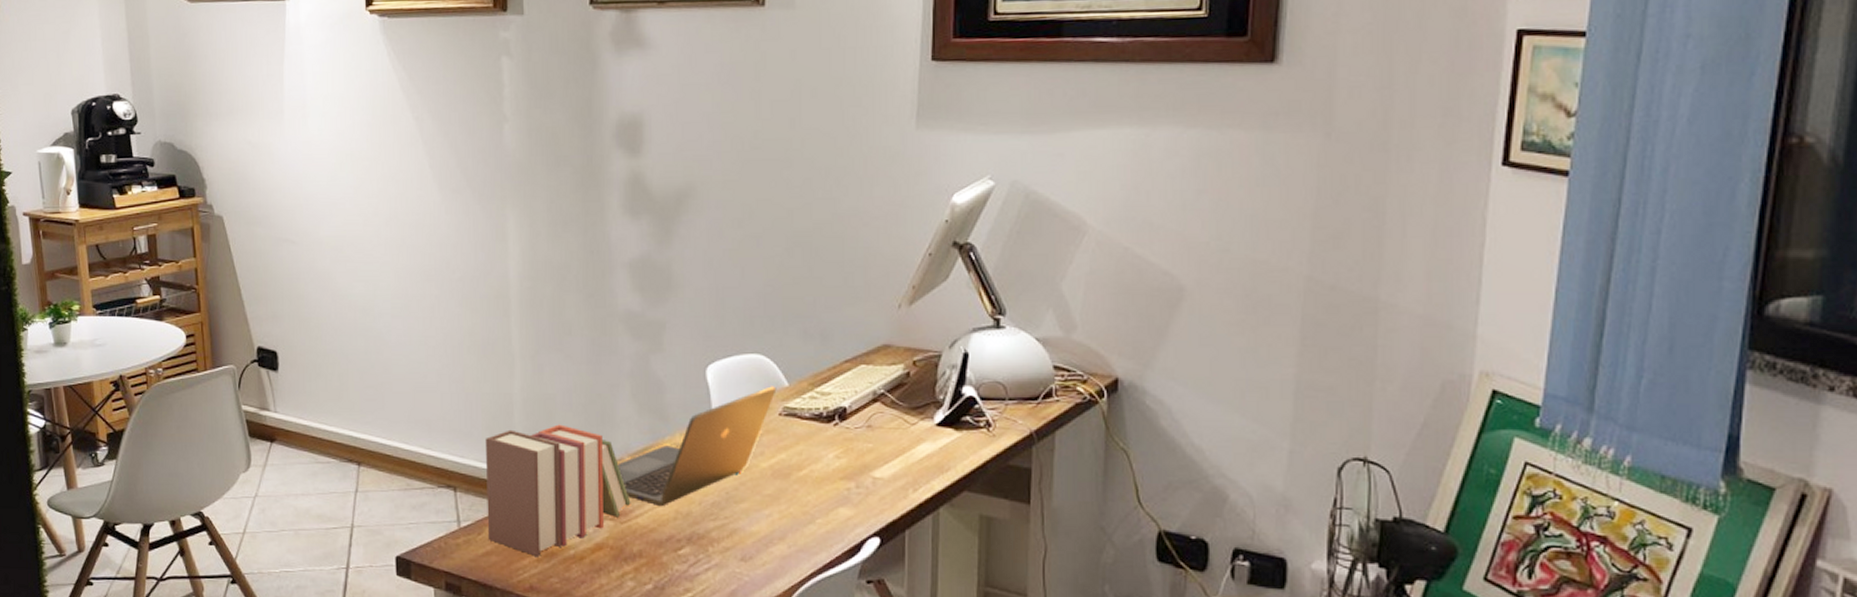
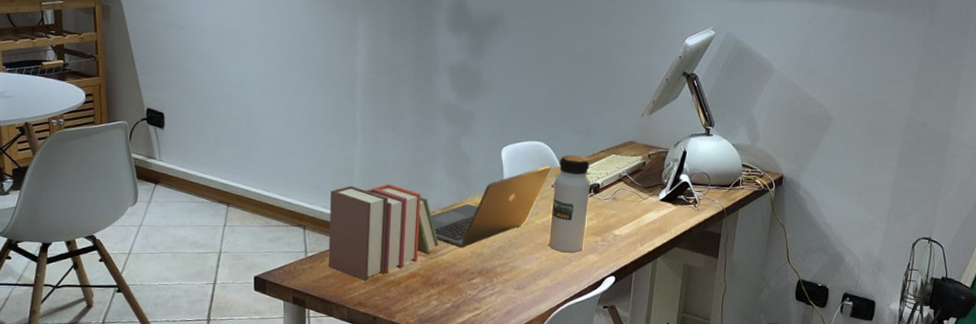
water bottle: none [781,369,834,507] -> present [549,155,591,253]

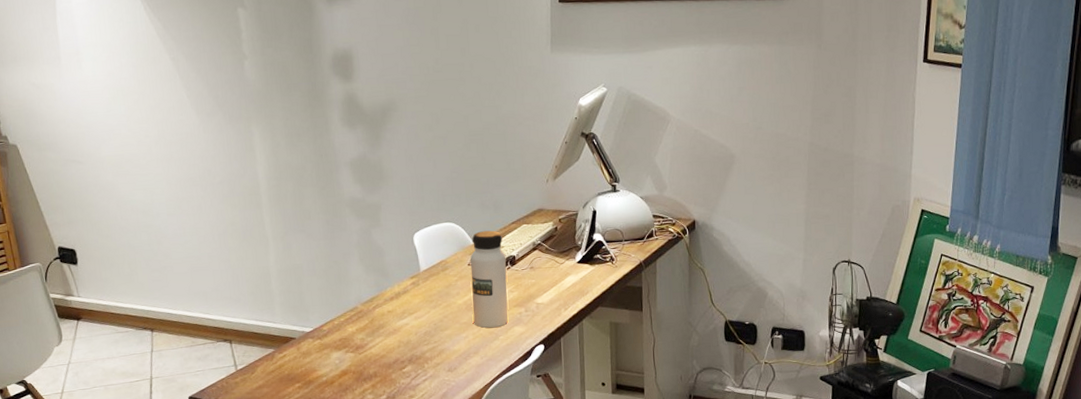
books: present [328,184,439,280] -> none [250,286,366,385]
laptop: present [431,165,552,247] -> none [353,245,465,338]

